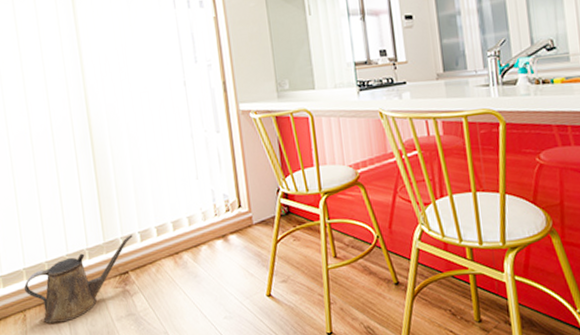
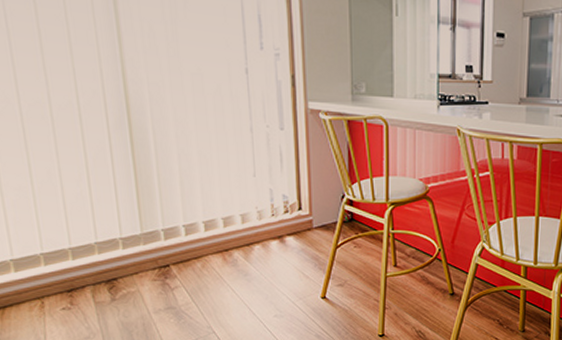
watering can: present [24,235,133,324] -> none [41,228,176,312]

